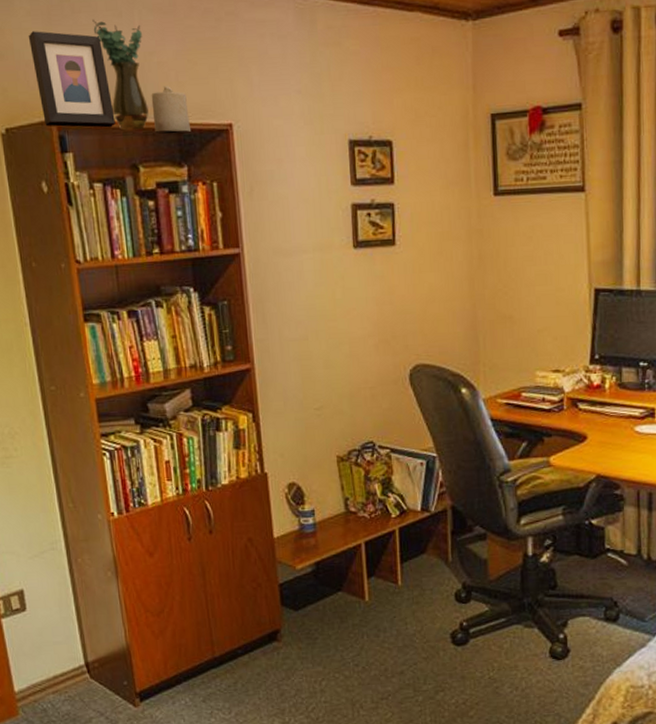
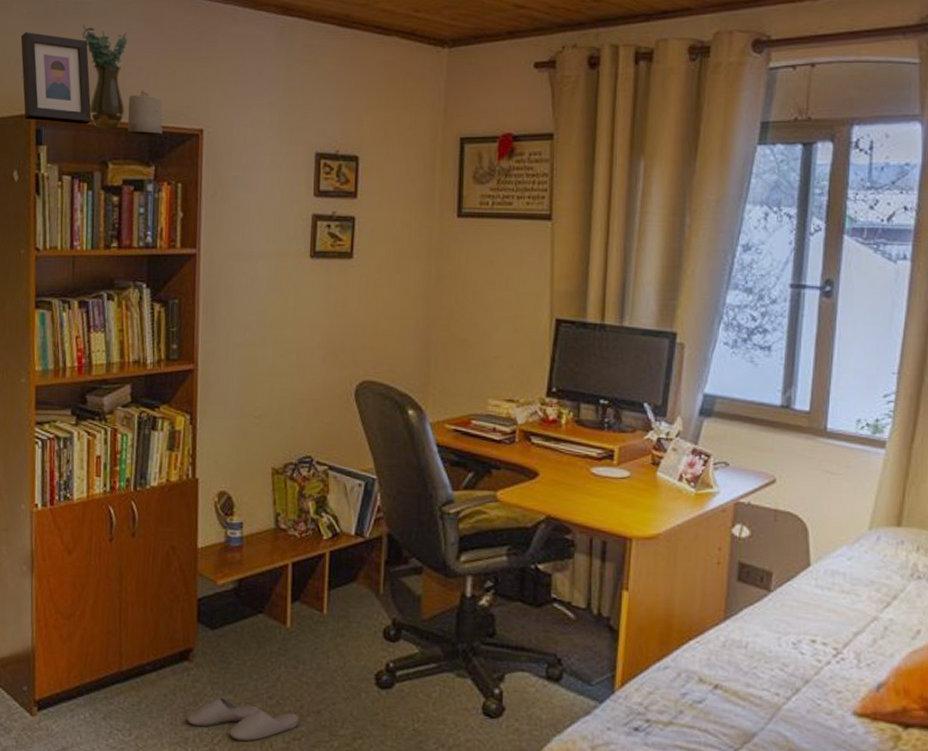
slippers: none [281,669,385,706] -> present [186,696,299,741]

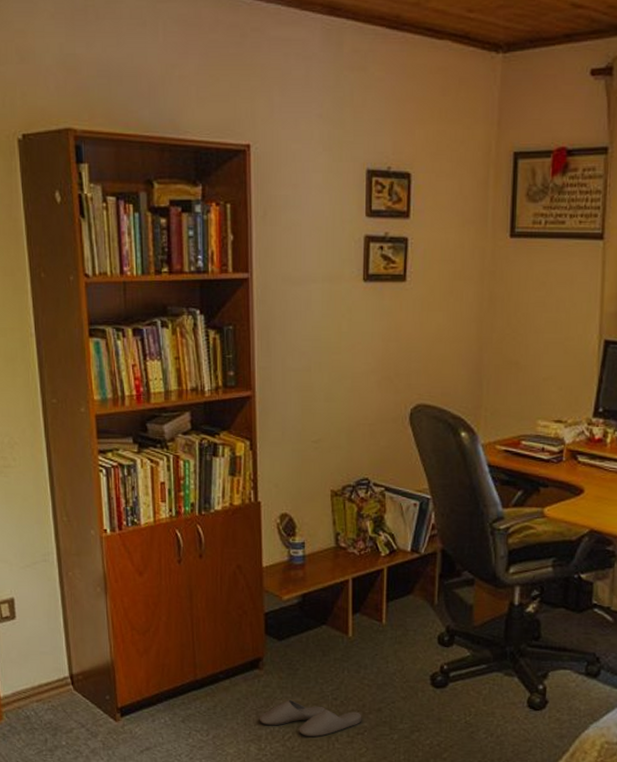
picture frame: present [20,32,92,125] -> none [50,35,133,140]
vase: present [82,25,127,130] -> none [116,27,167,146]
candle: present [127,90,163,135] -> none [170,101,209,151]

